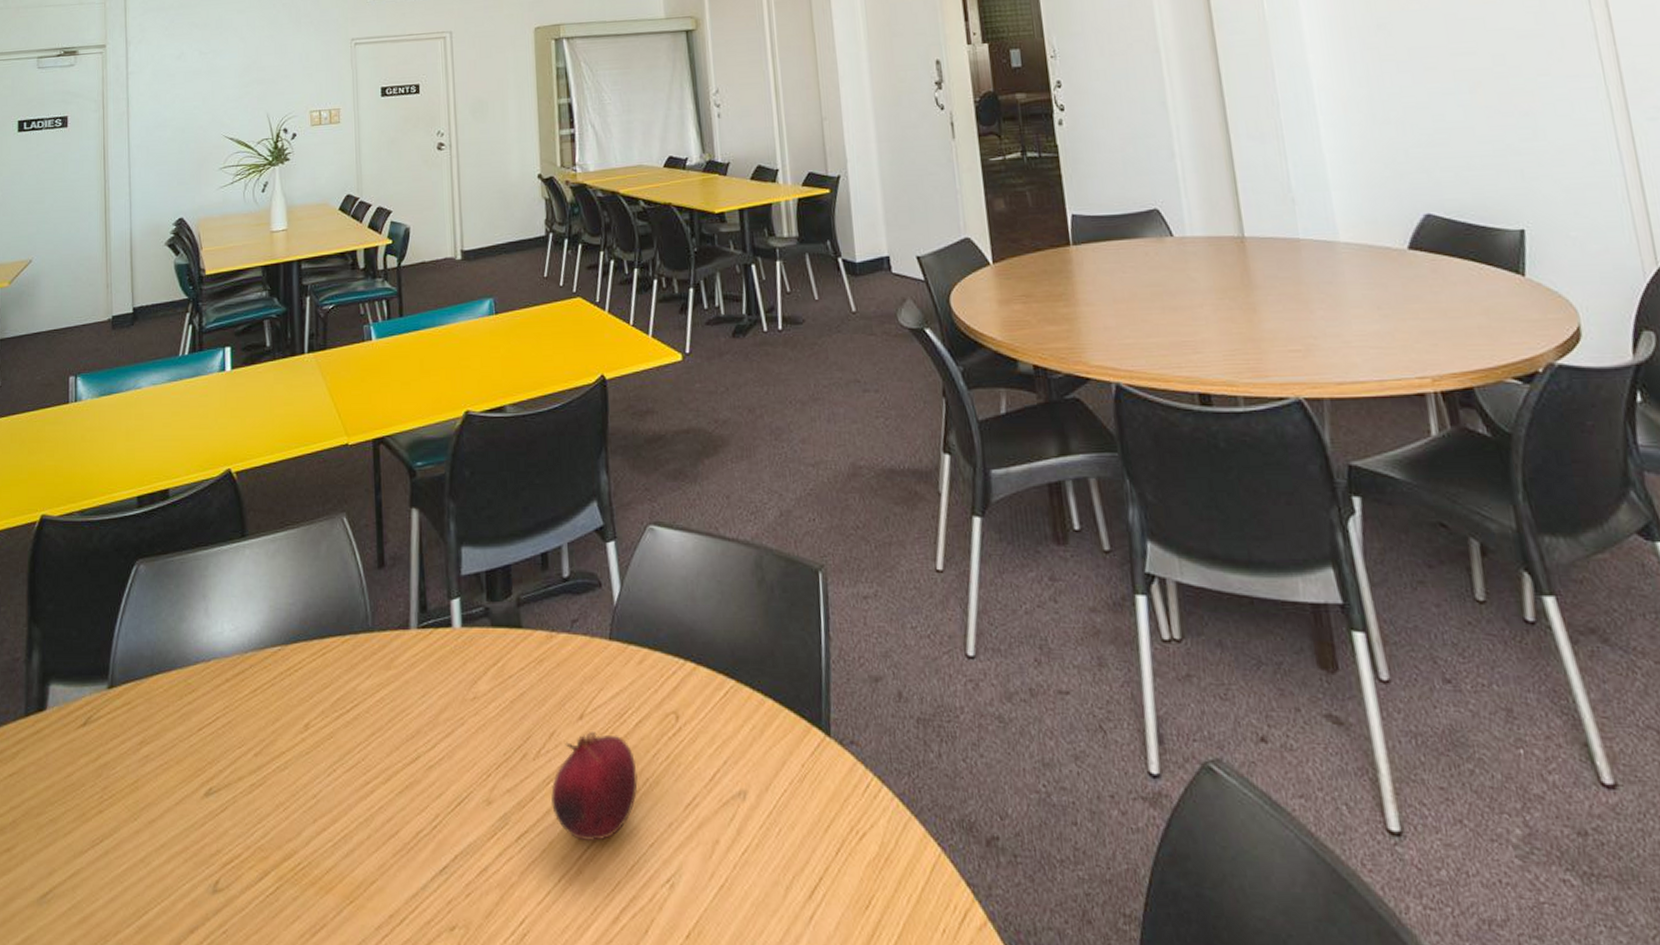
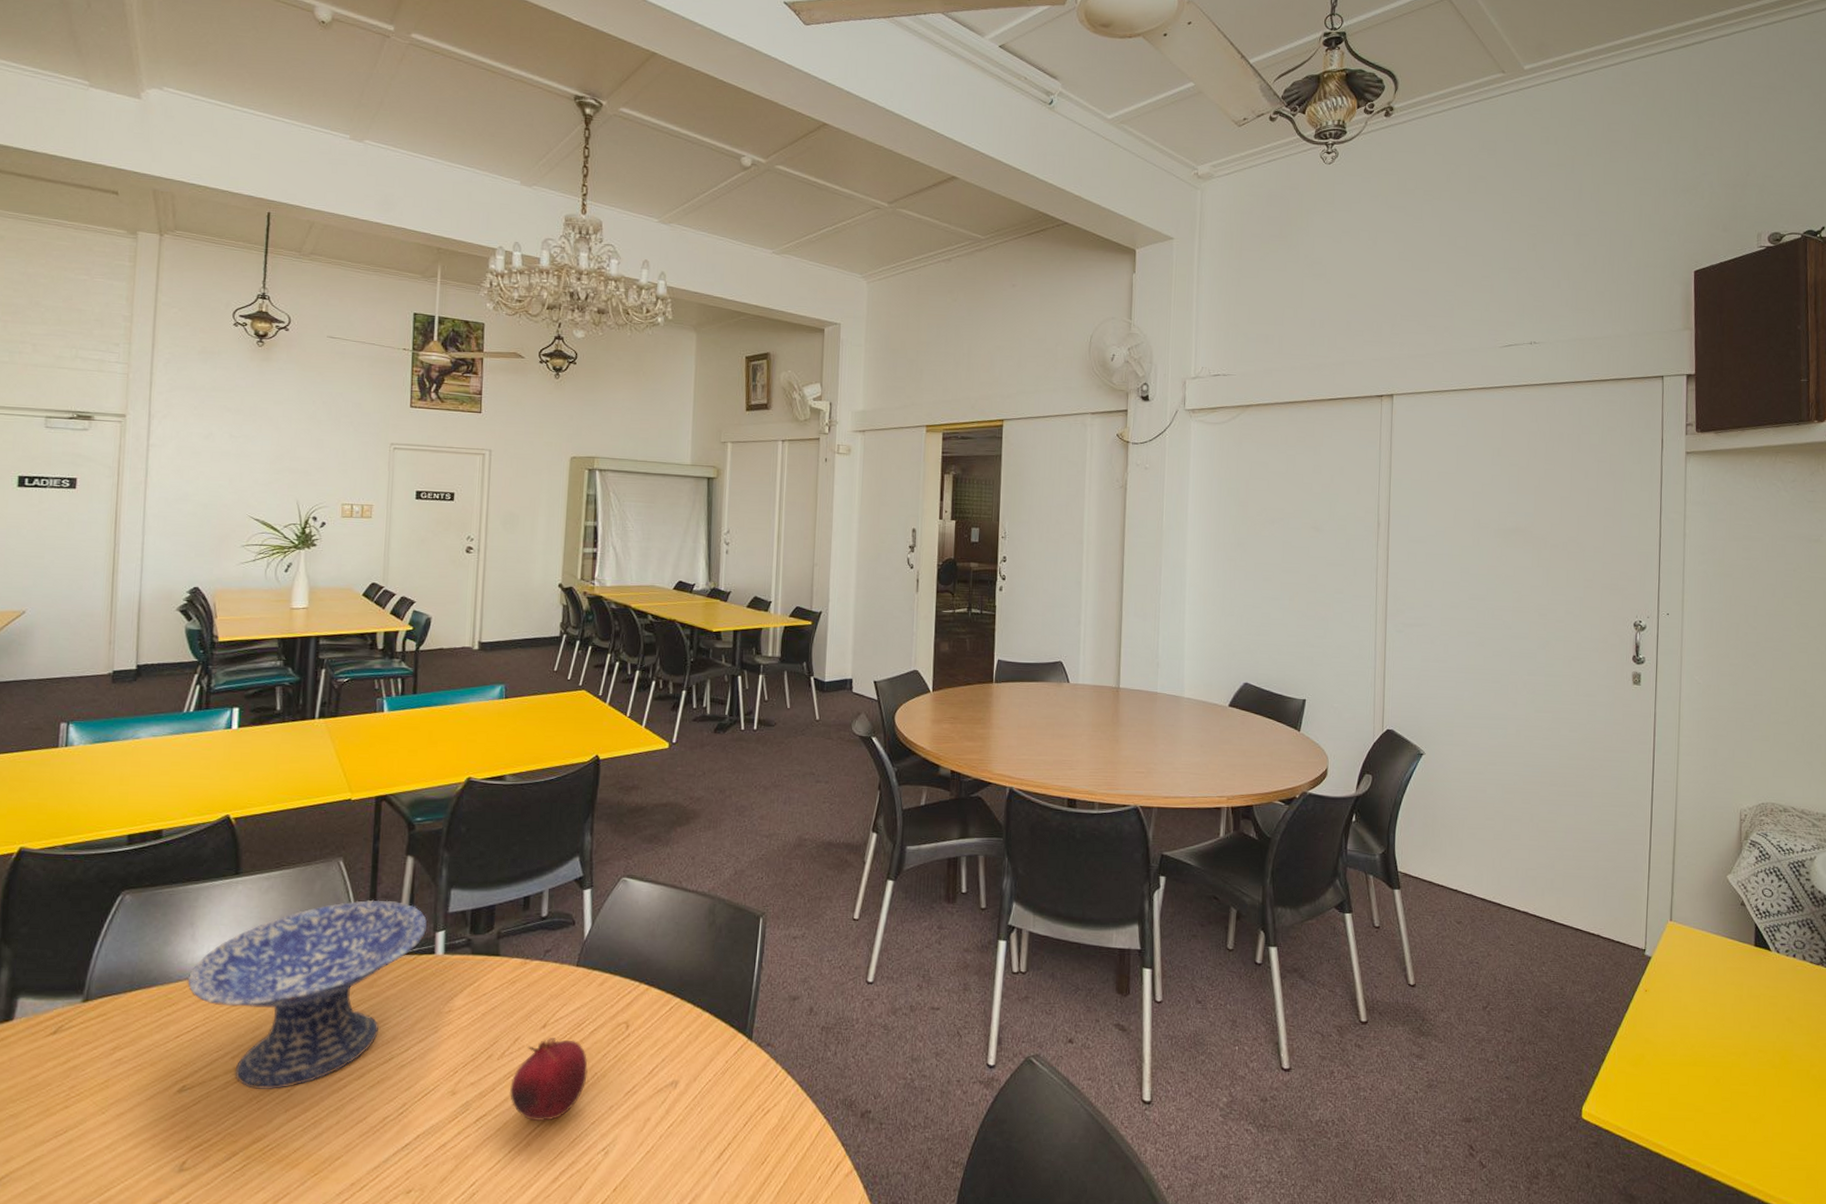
decorative bowl: none [205,562,441,795] -> present [187,899,428,1090]

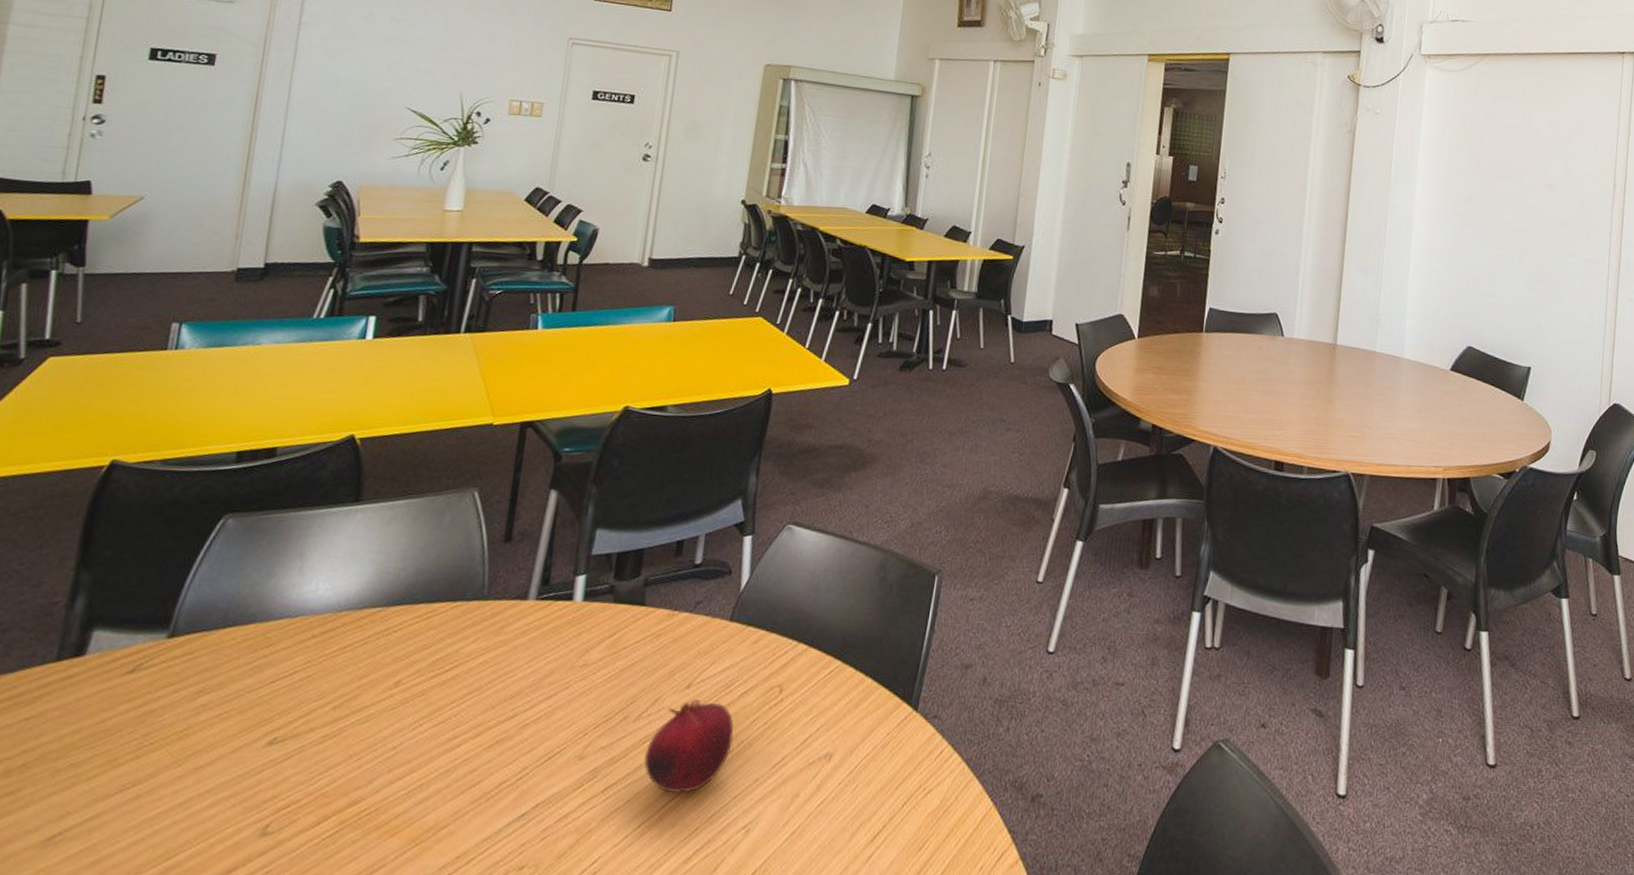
decorative bowl: present [187,899,428,1090] -> none [289,536,568,746]

